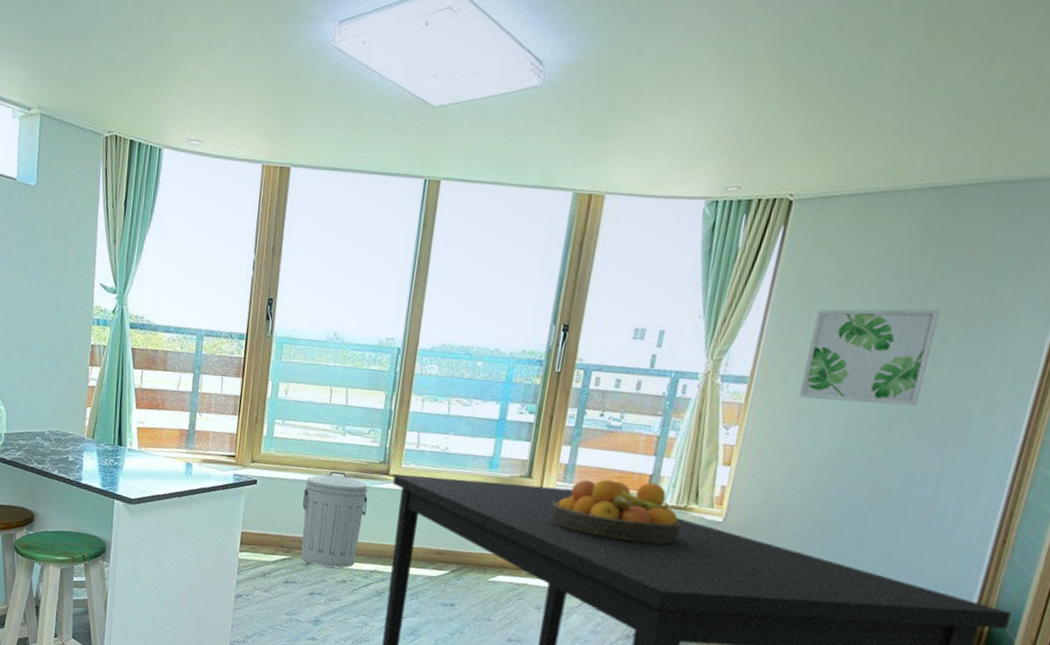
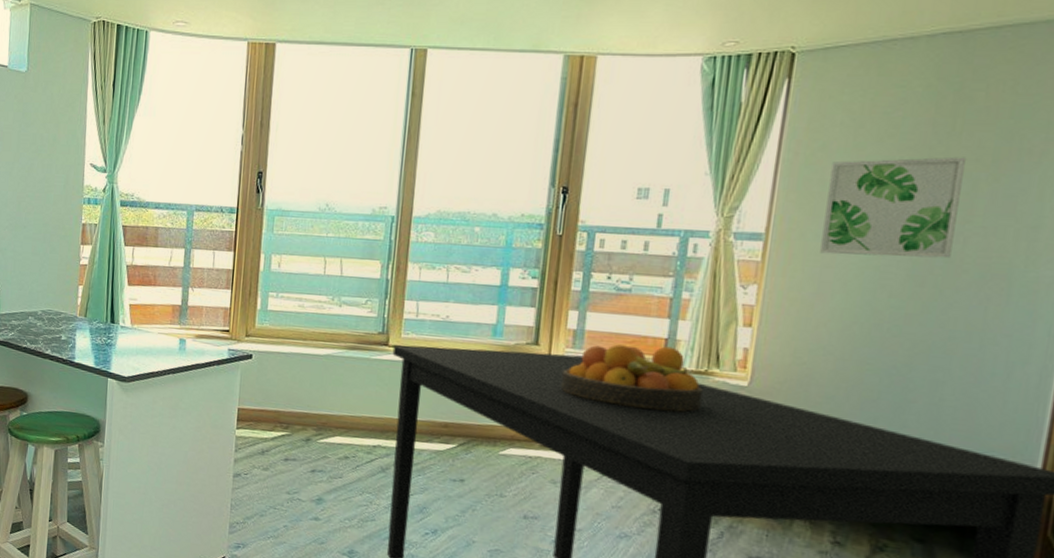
trash can: present [301,470,368,568] -> none [300,342,368,444]

